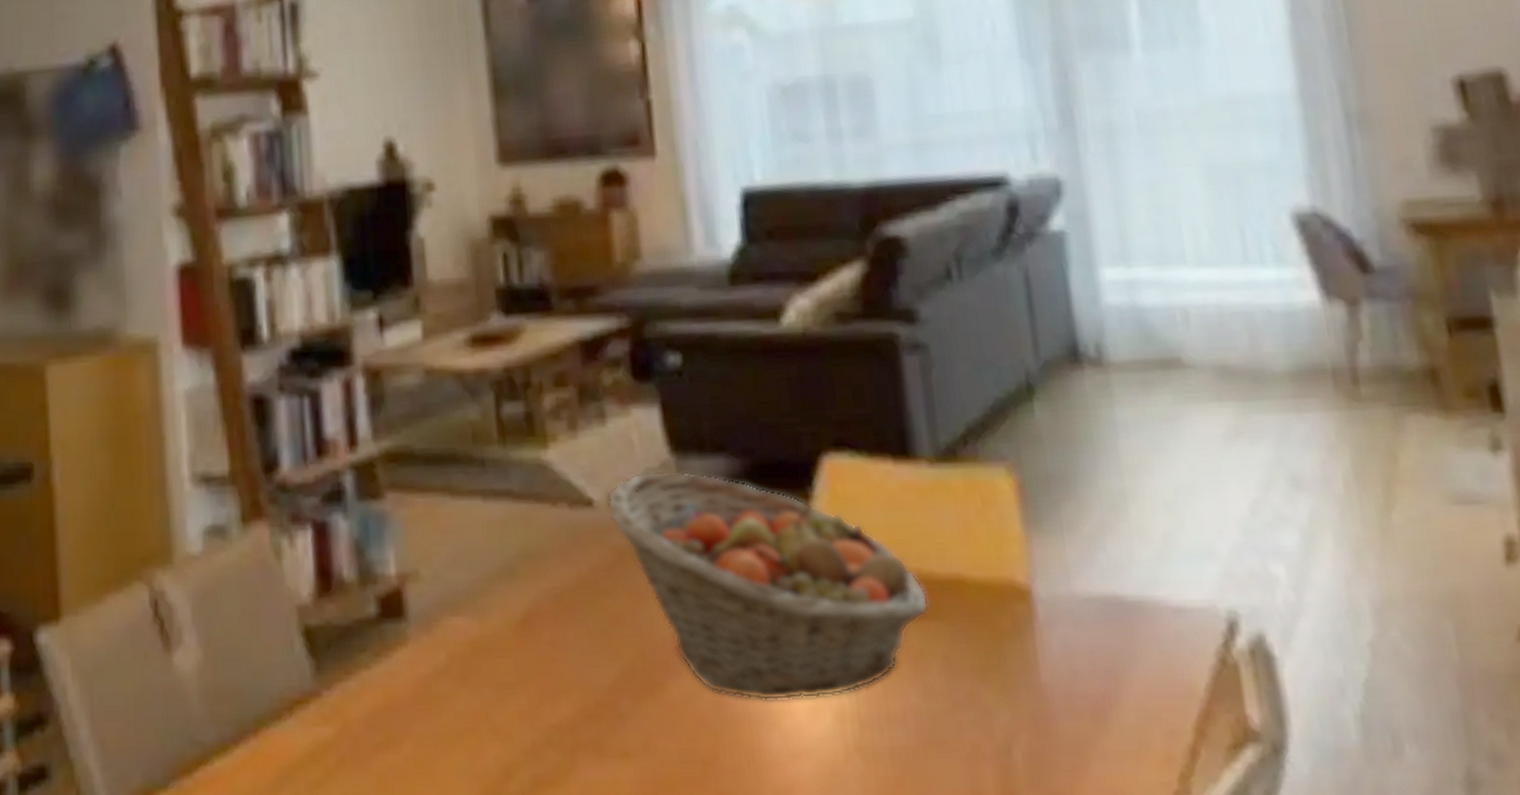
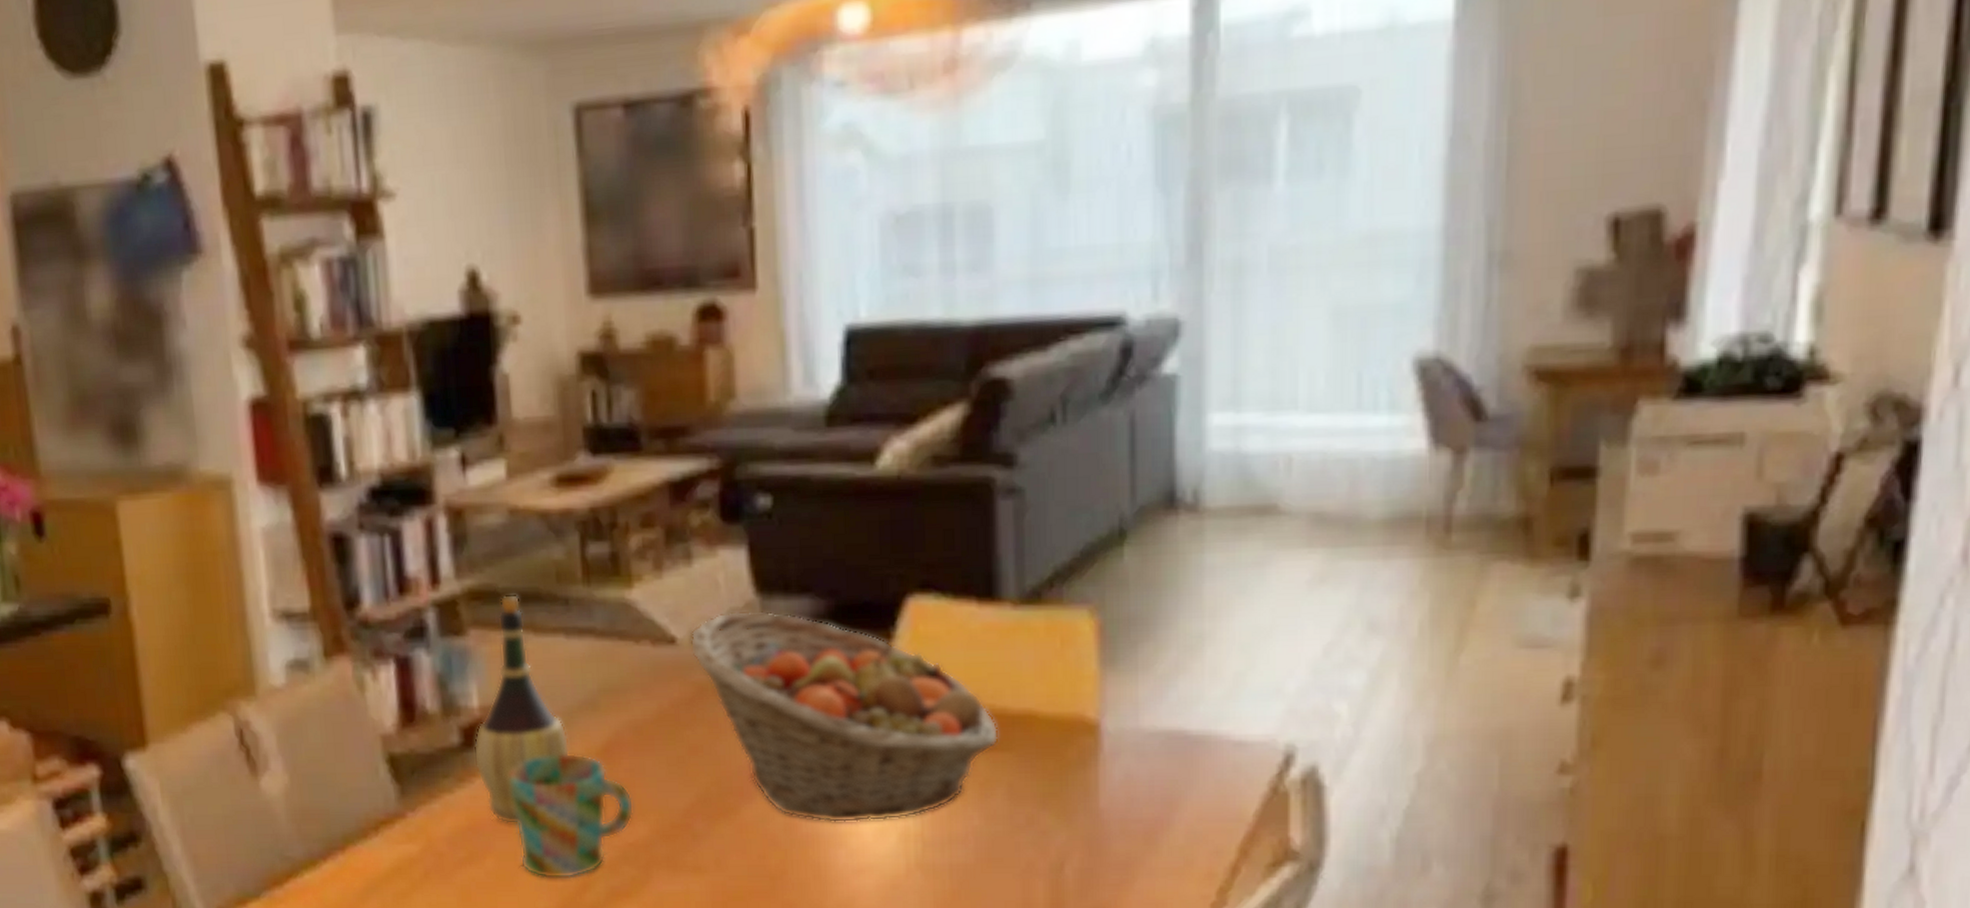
wine bottle: none [390,455,489,704] -> present [473,594,570,825]
mug: none [427,622,557,766] -> present [509,751,634,879]

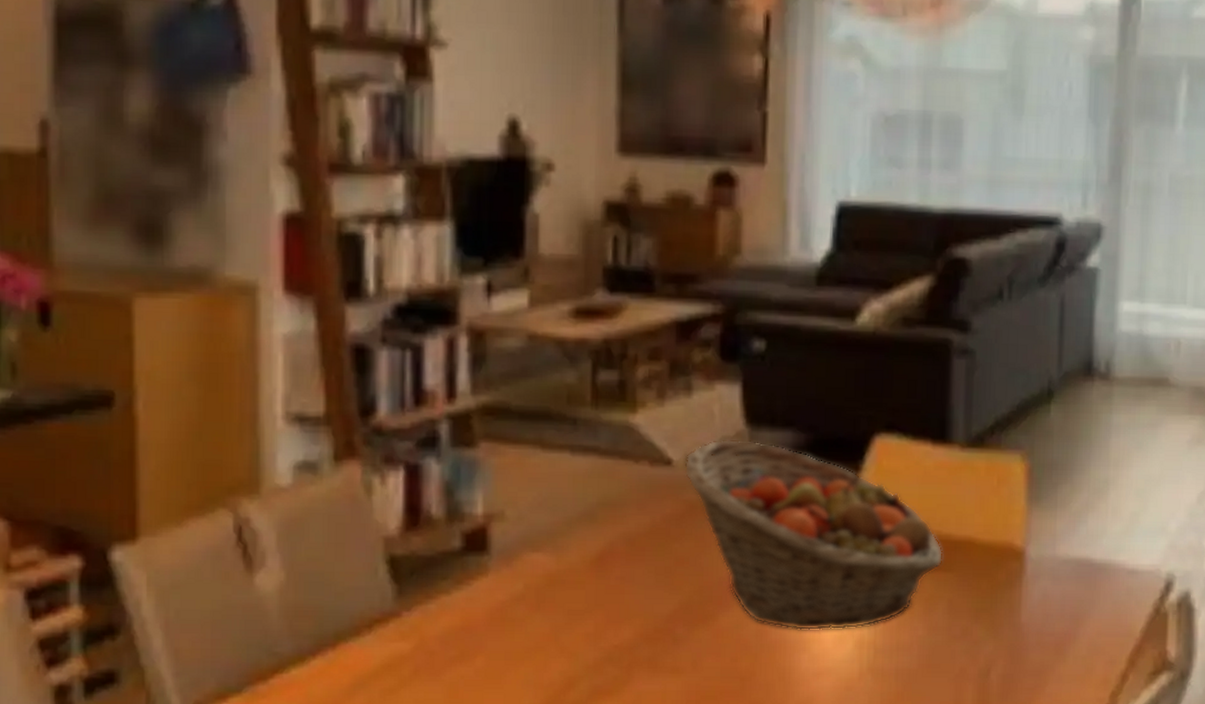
wine bottle: present [473,594,570,825] -> none [474,411,566,626]
mug: present [509,751,634,879] -> none [506,559,622,678]

